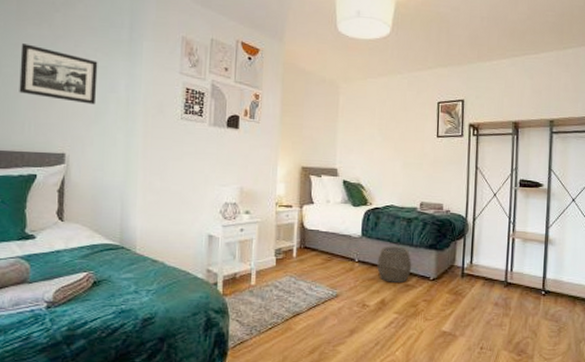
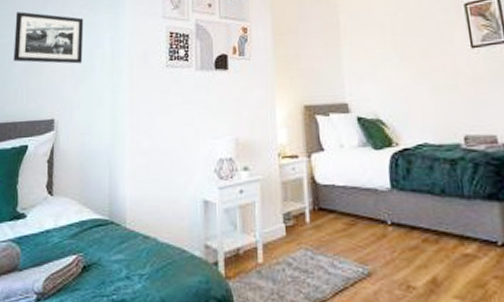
woven basket: present [377,246,412,283] -> none [417,199,468,252]

